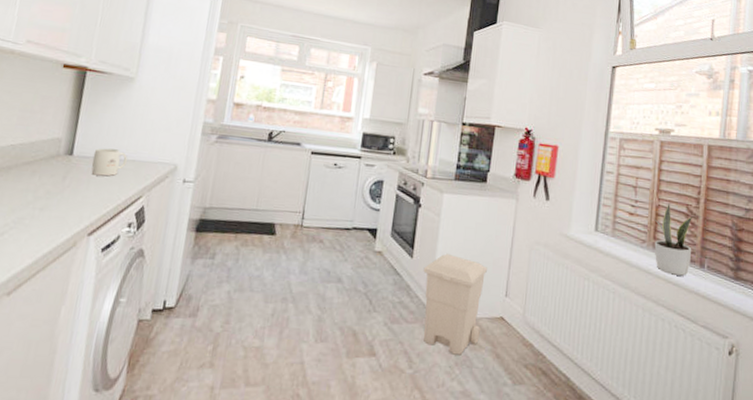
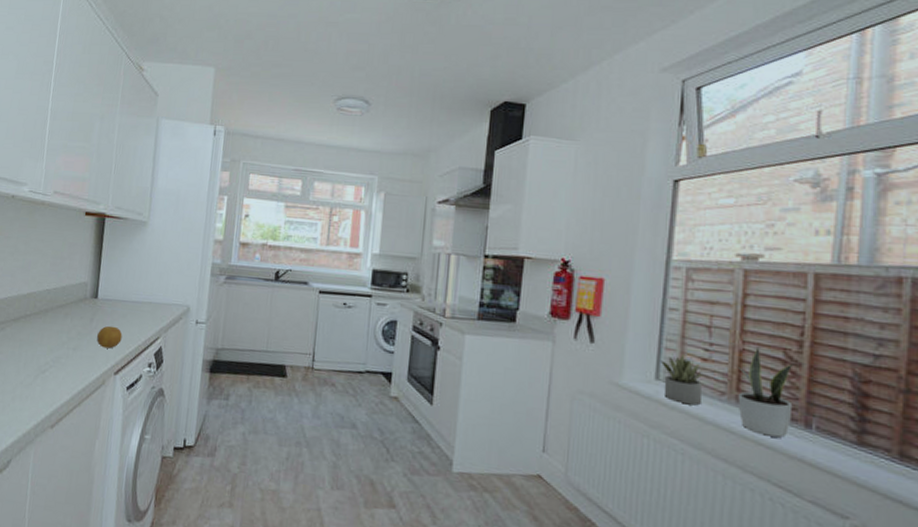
fruit: none [68,184,100,208] -> present [96,325,123,349]
mug: present [91,148,127,177] -> none [114,291,145,318]
recycling bin: present [423,253,487,355] -> none [445,401,519,515]
succulent plant: none [599,209,630,252] -> present [660,354,704,406]

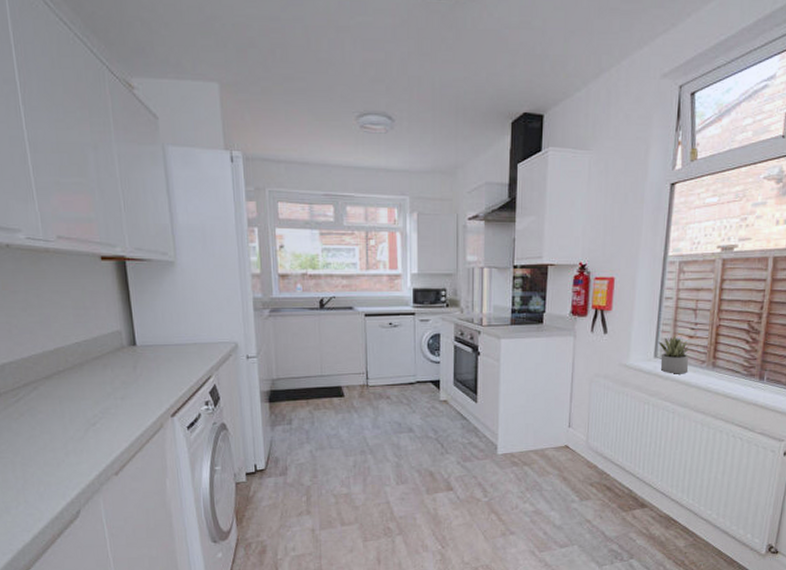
fruit: present [96,325,123,349] -> none [143,371,172,393]
potted plant: present [735,345,795,438] -> none [713,321,755,390]

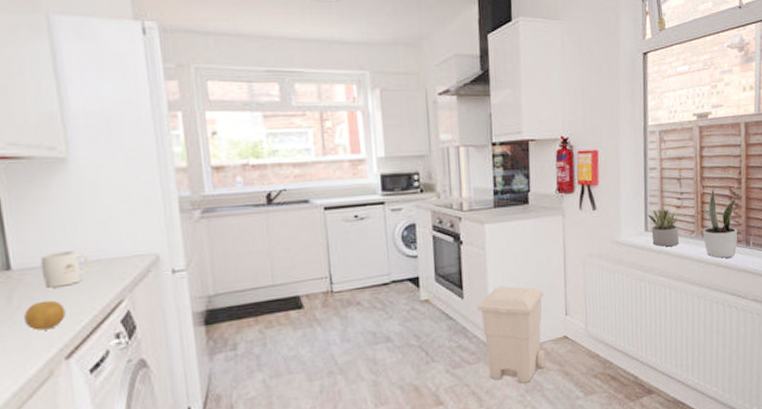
fruit: none [143,371,172,393] -> present [23,300,66,331]
mug: none [155,335,189,362] -> present [40,251,90,288]
recycling bin: none [488,395,549,482] -> present [477,286,546,384]
potted plant: none [713,321,755,390] -> present [699,188,738,259]

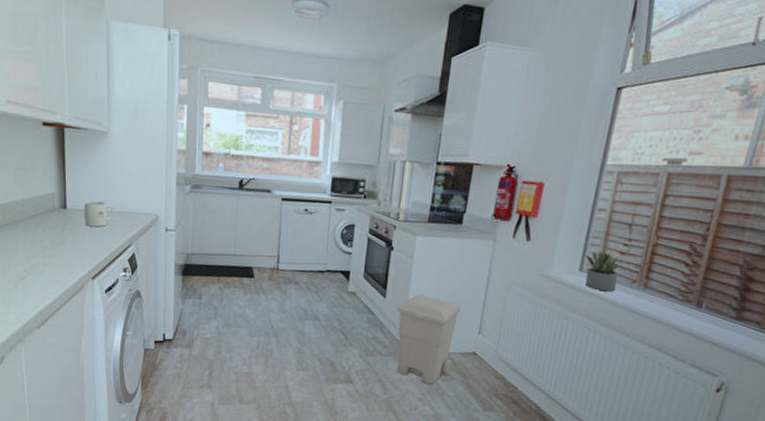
fruit: present [23,300,66,331] -> none [70,234,95,256]
potted plant: present [699,188,738,259] -> none [645,240,697,316]

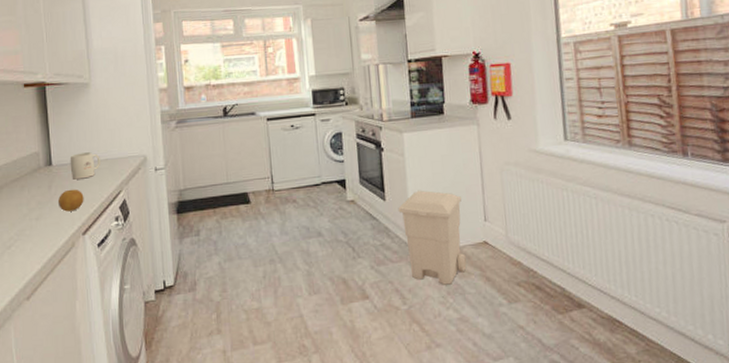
fruit: none [70,234,95,256] -> present [57,189,84,212]
succulent plant: present [584,249,620,292] -> none [565,115,604,157]

